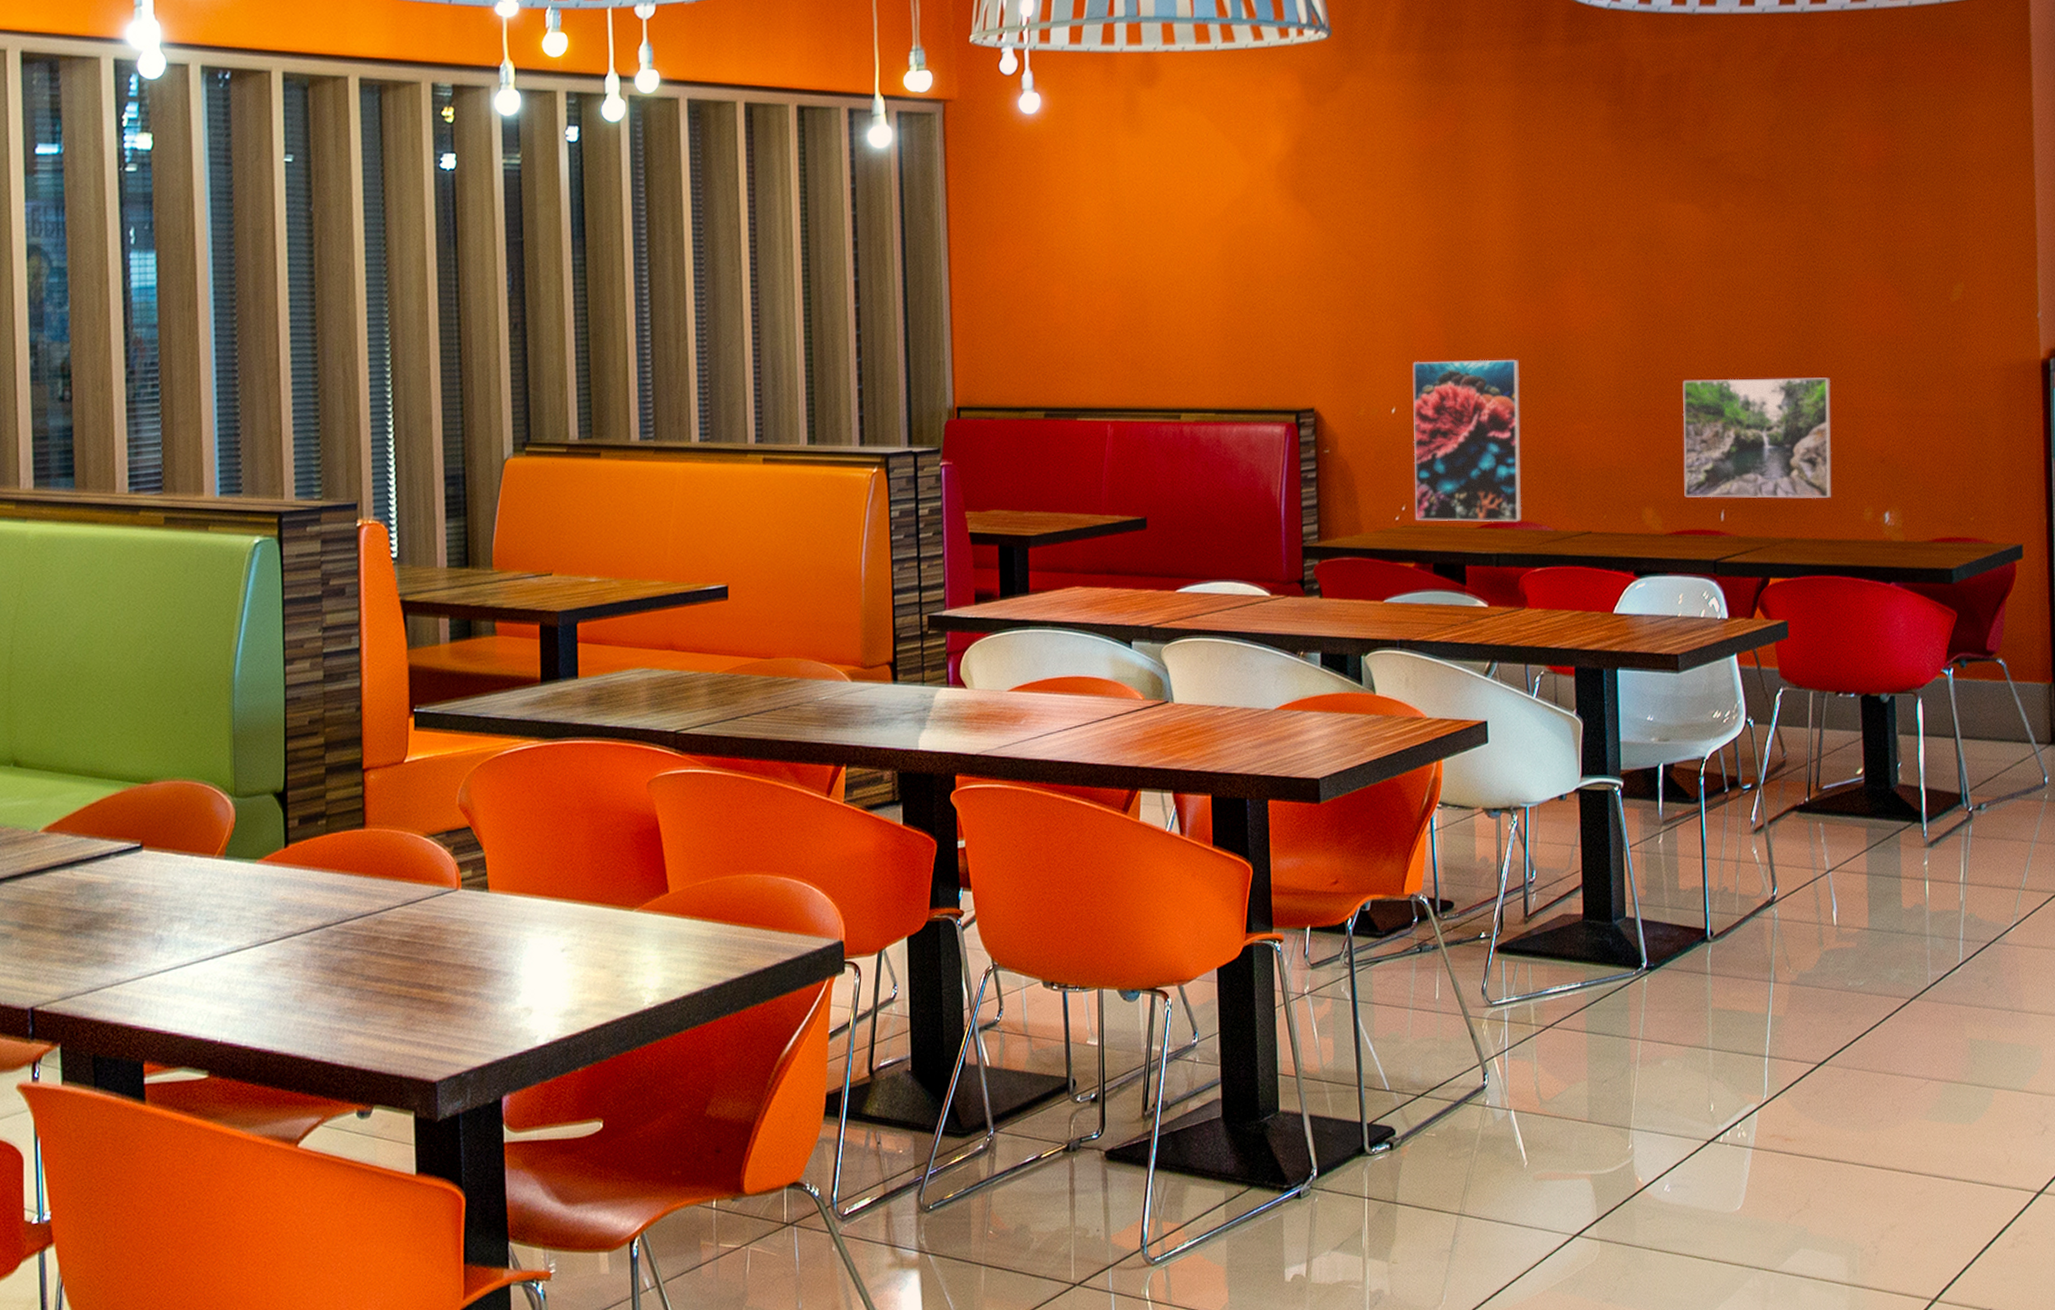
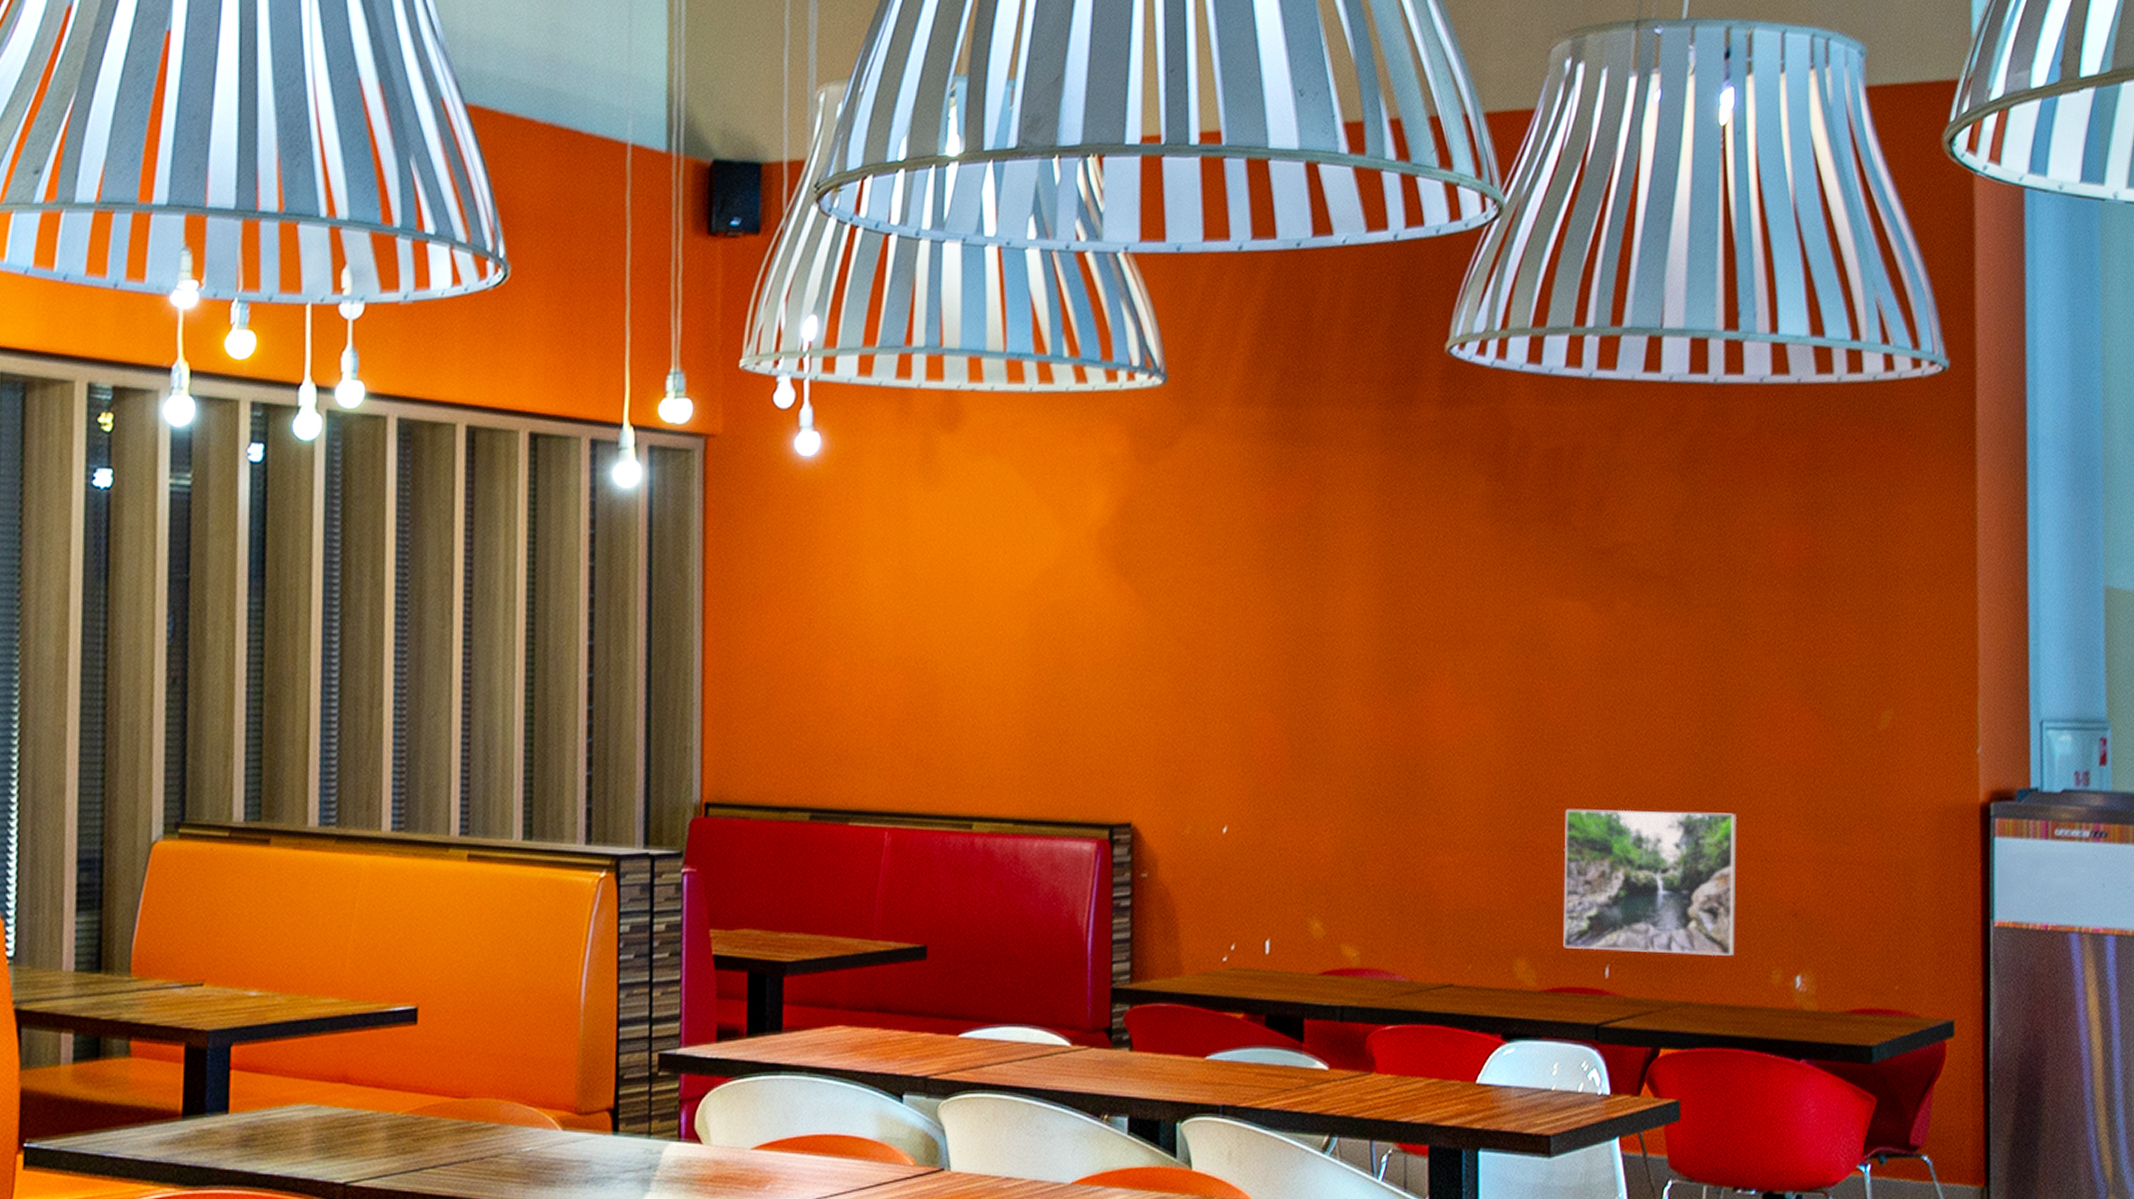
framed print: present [1412,359,1522,523] -> none [1246,772,1376,970]

